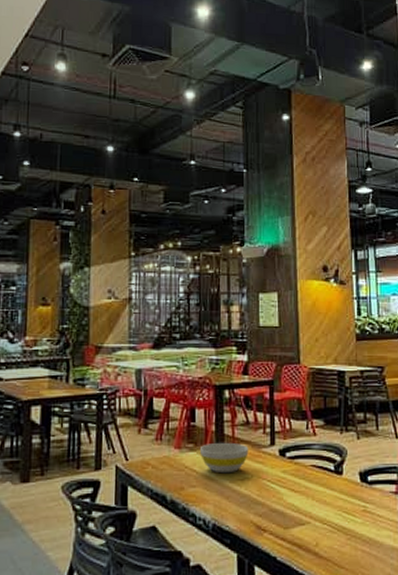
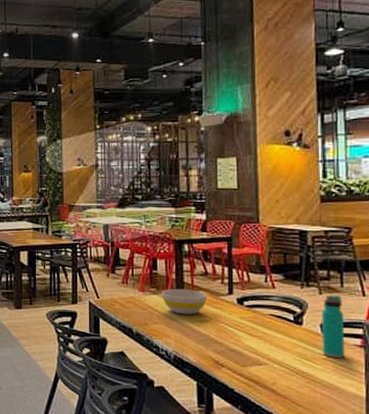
water bottle: none [360,439,382,508] -> present [322,295,345,358]

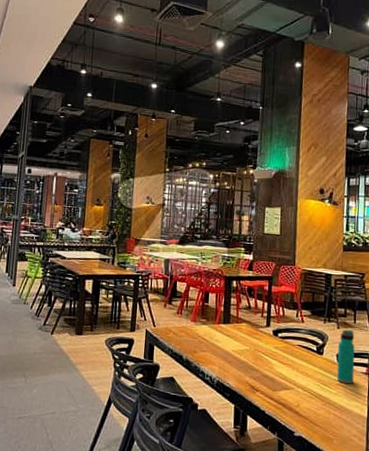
bowl: present [161,288,207,315] -> none [210,320,249,344]

